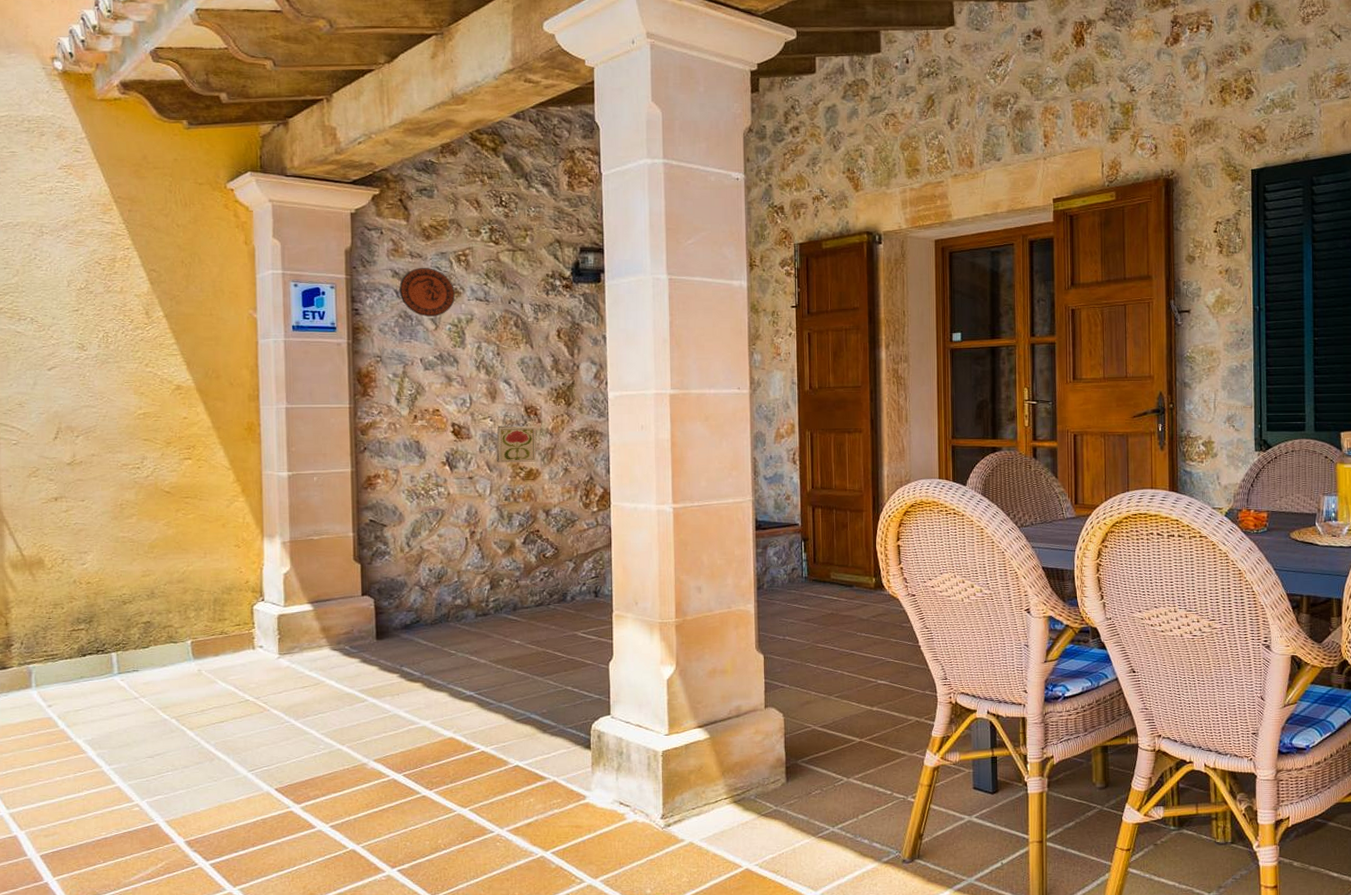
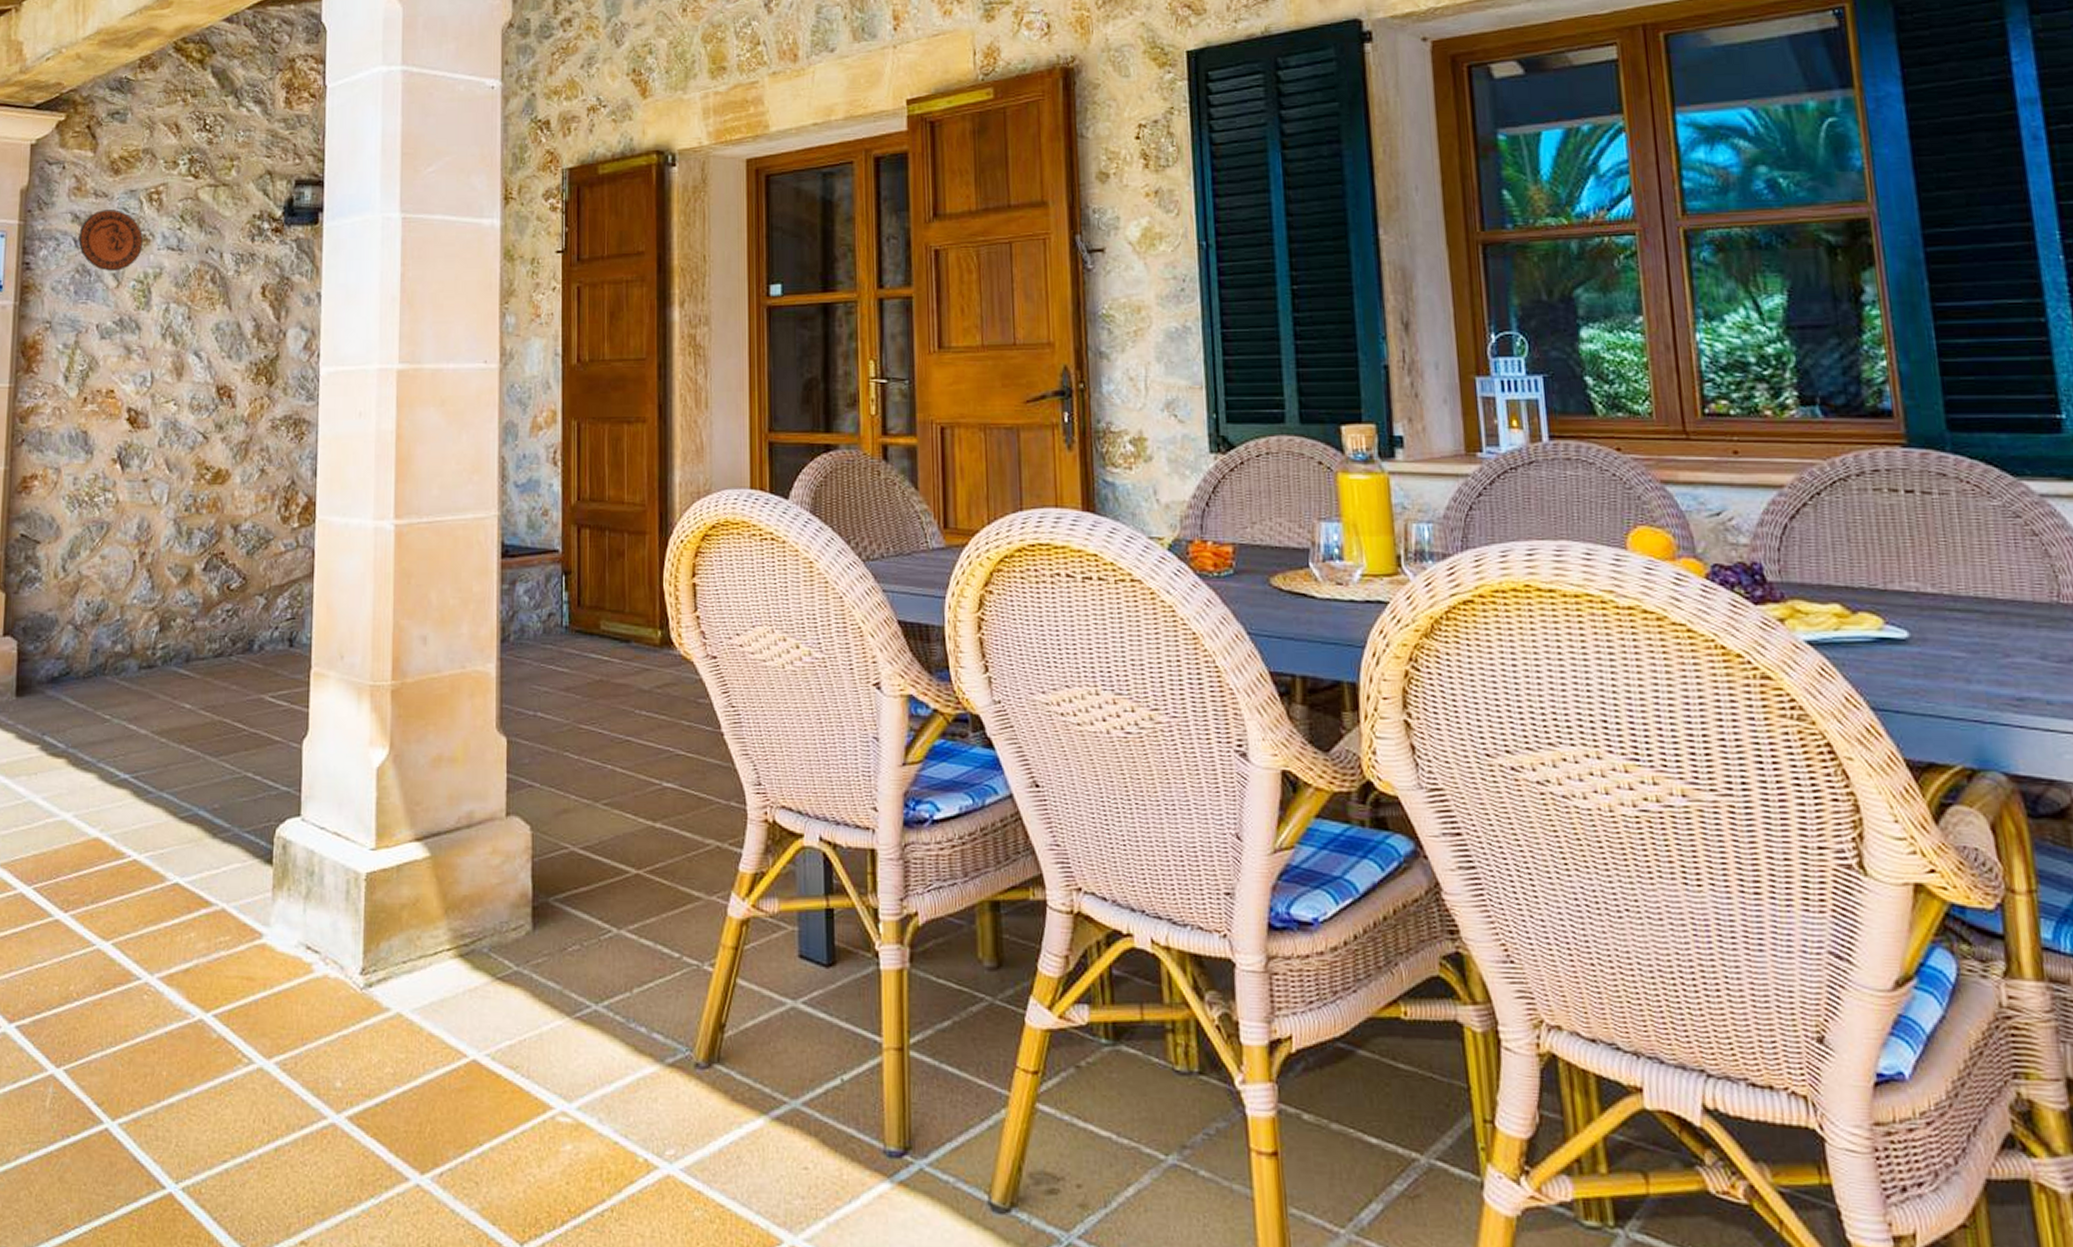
decorative tile: present [496,426,537,463] -> none [177,411,230,461]

